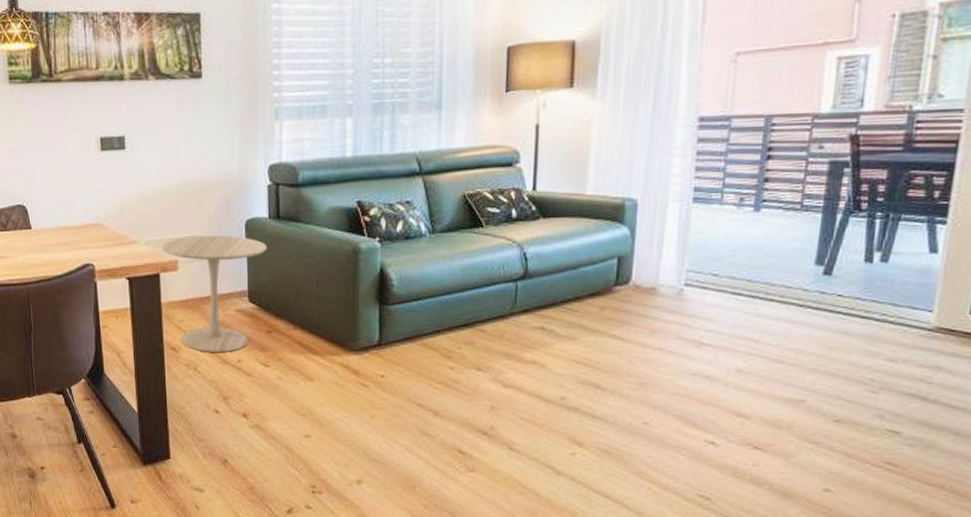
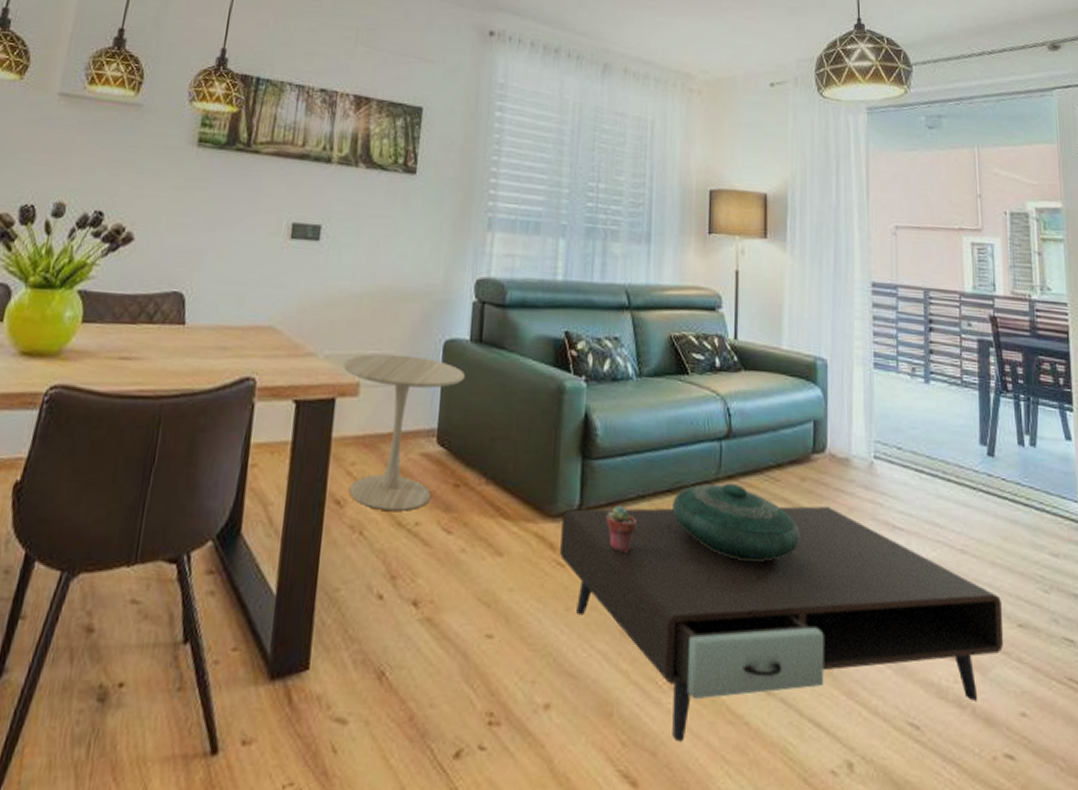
coffee table: none [364,330,818,506] -> present [560,506,1003,743]
potted succulent: none [404,339,433,375] -> present [606,504,636,554]
decorative bowl: none [467,315,598,378] -> present [672,482,801,563]

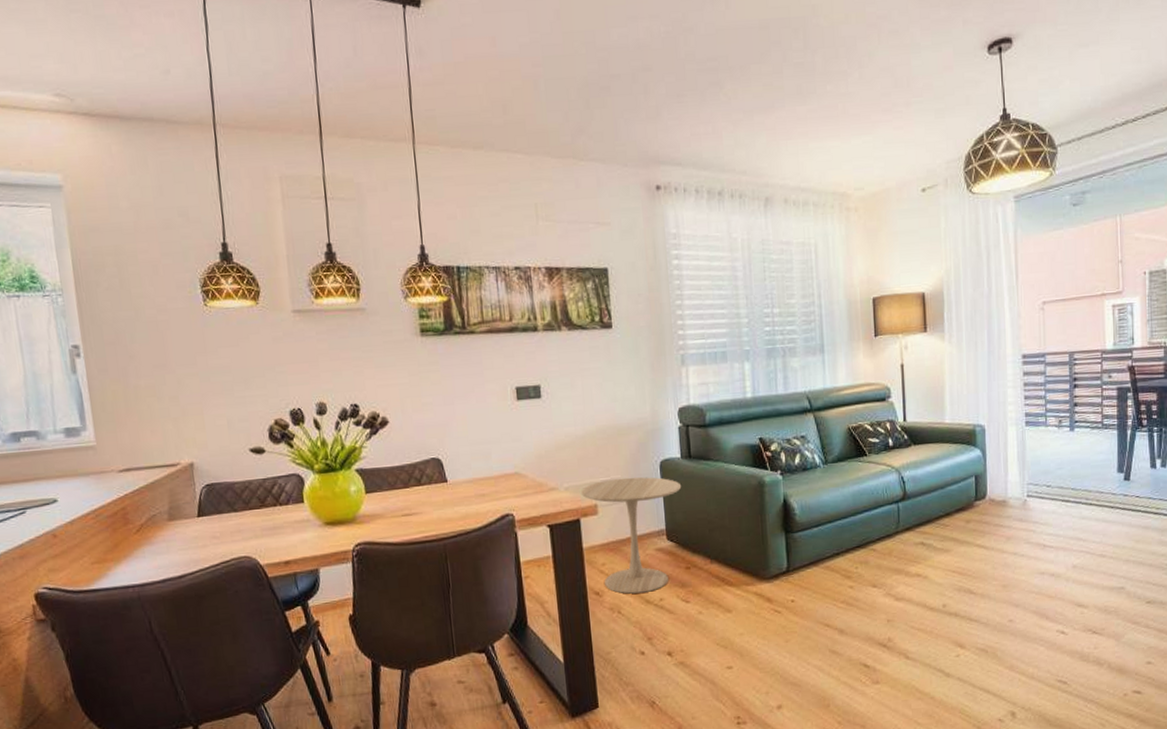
coffee table: present [560,506,1003,743] -> none [775,539,1134,717]
potted succulent: present [606,504,636,554] -> none [810,563,834,597]
decorative bowl: present [672,482,801,563] -> none [862,533,968,589]

